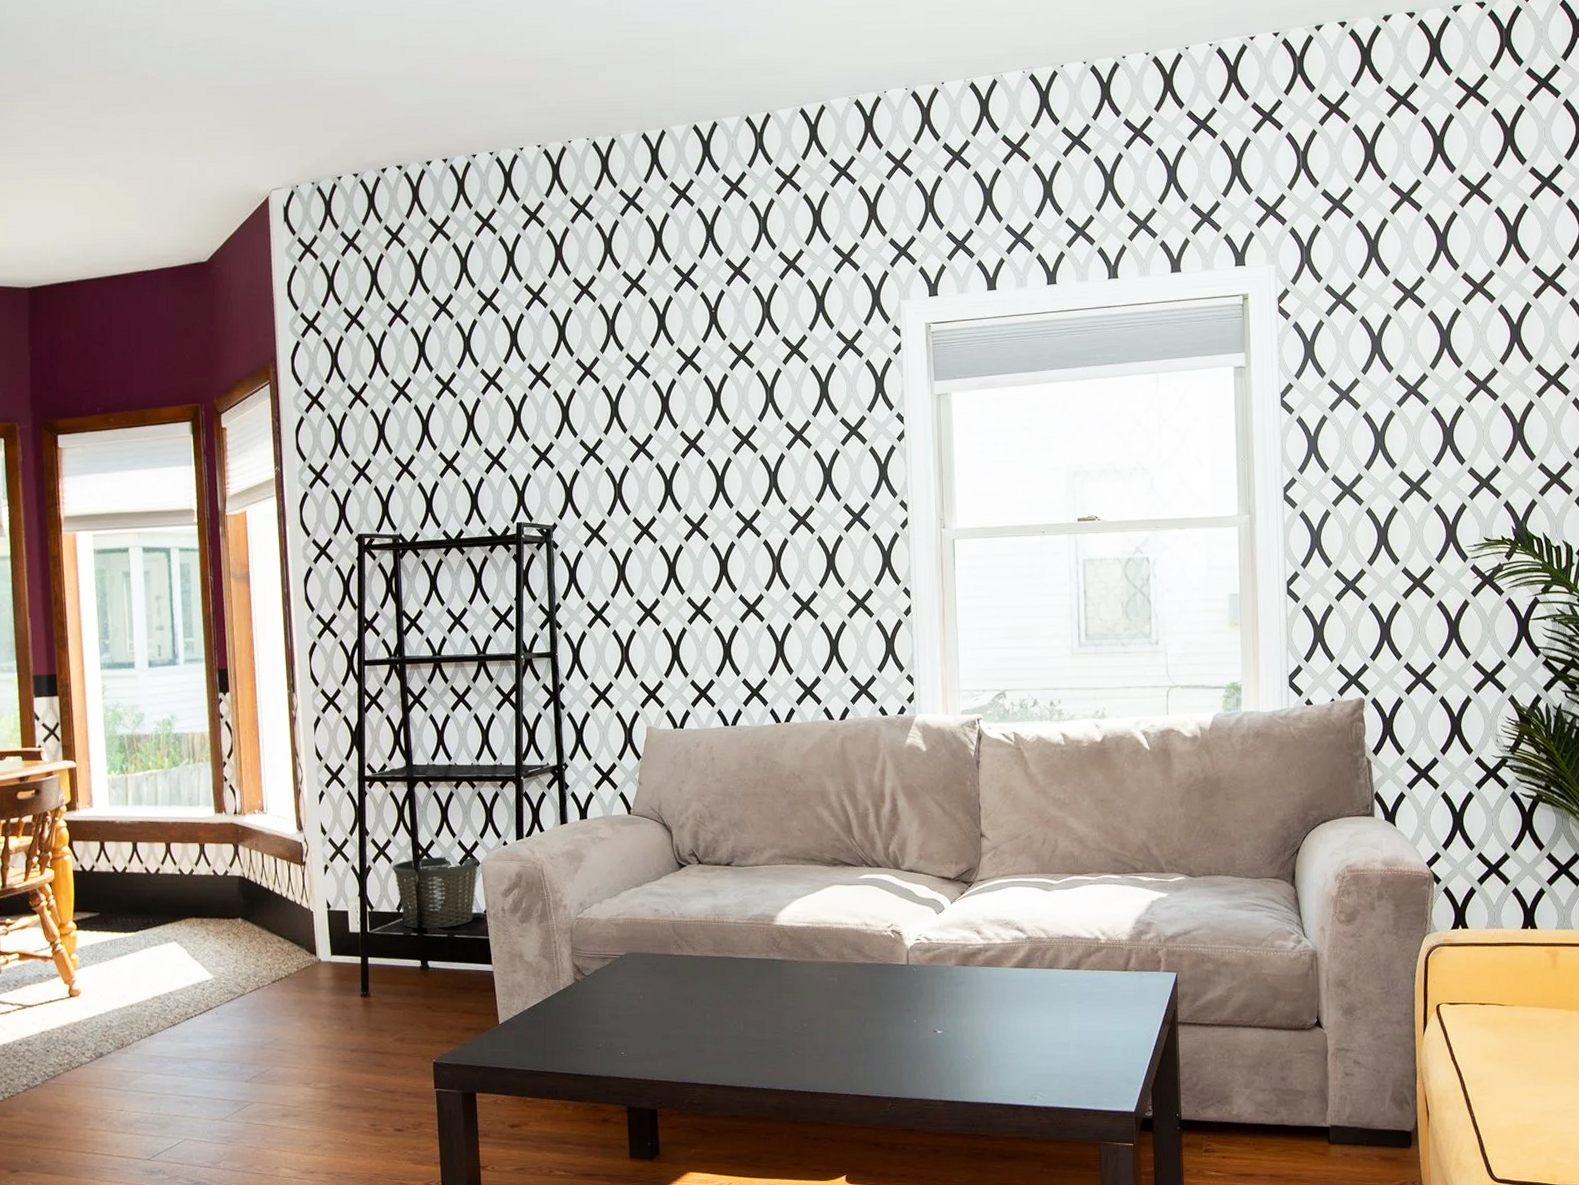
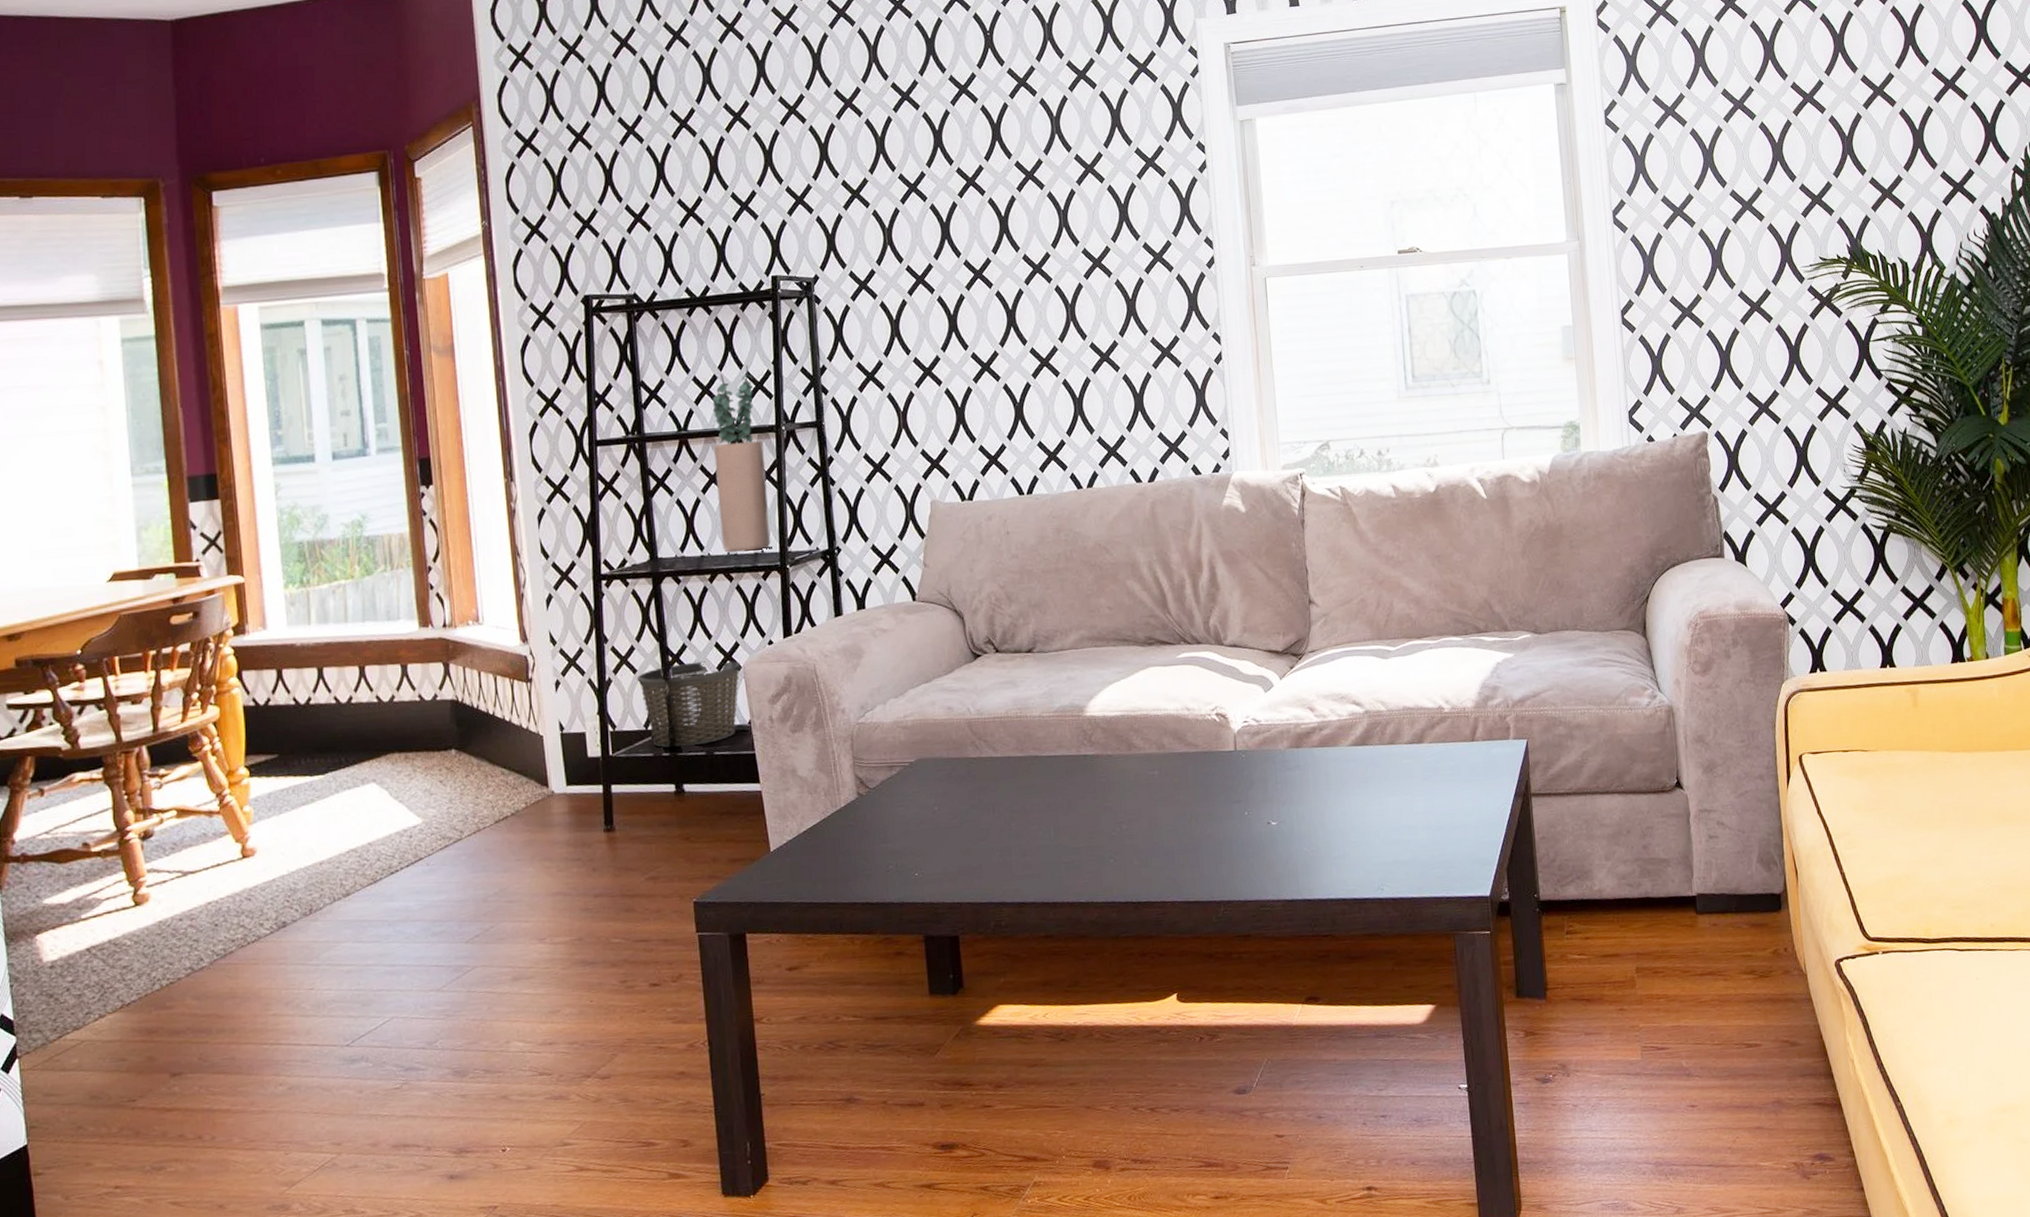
vase: none [462,600,508,763] -> present [712,365,771,553]

